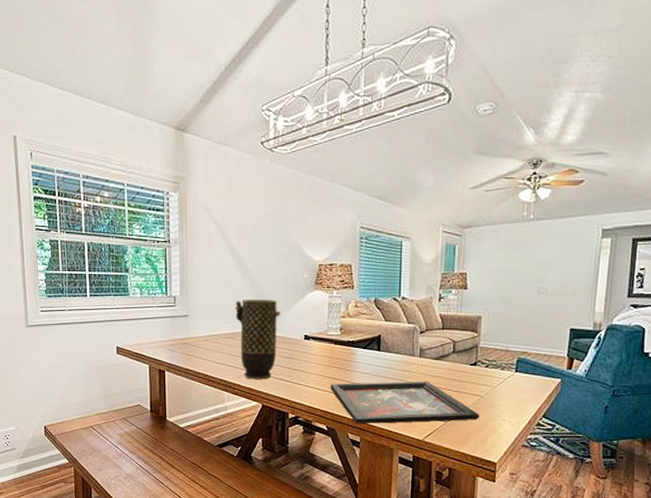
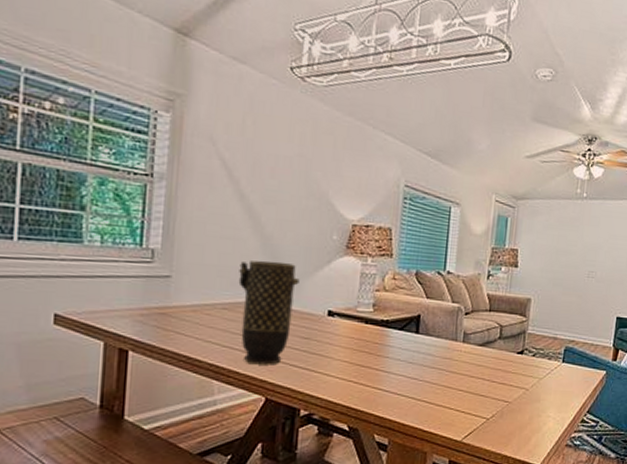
decorative tray: present [330,381,479,424] -> none [355,370,524,423]

